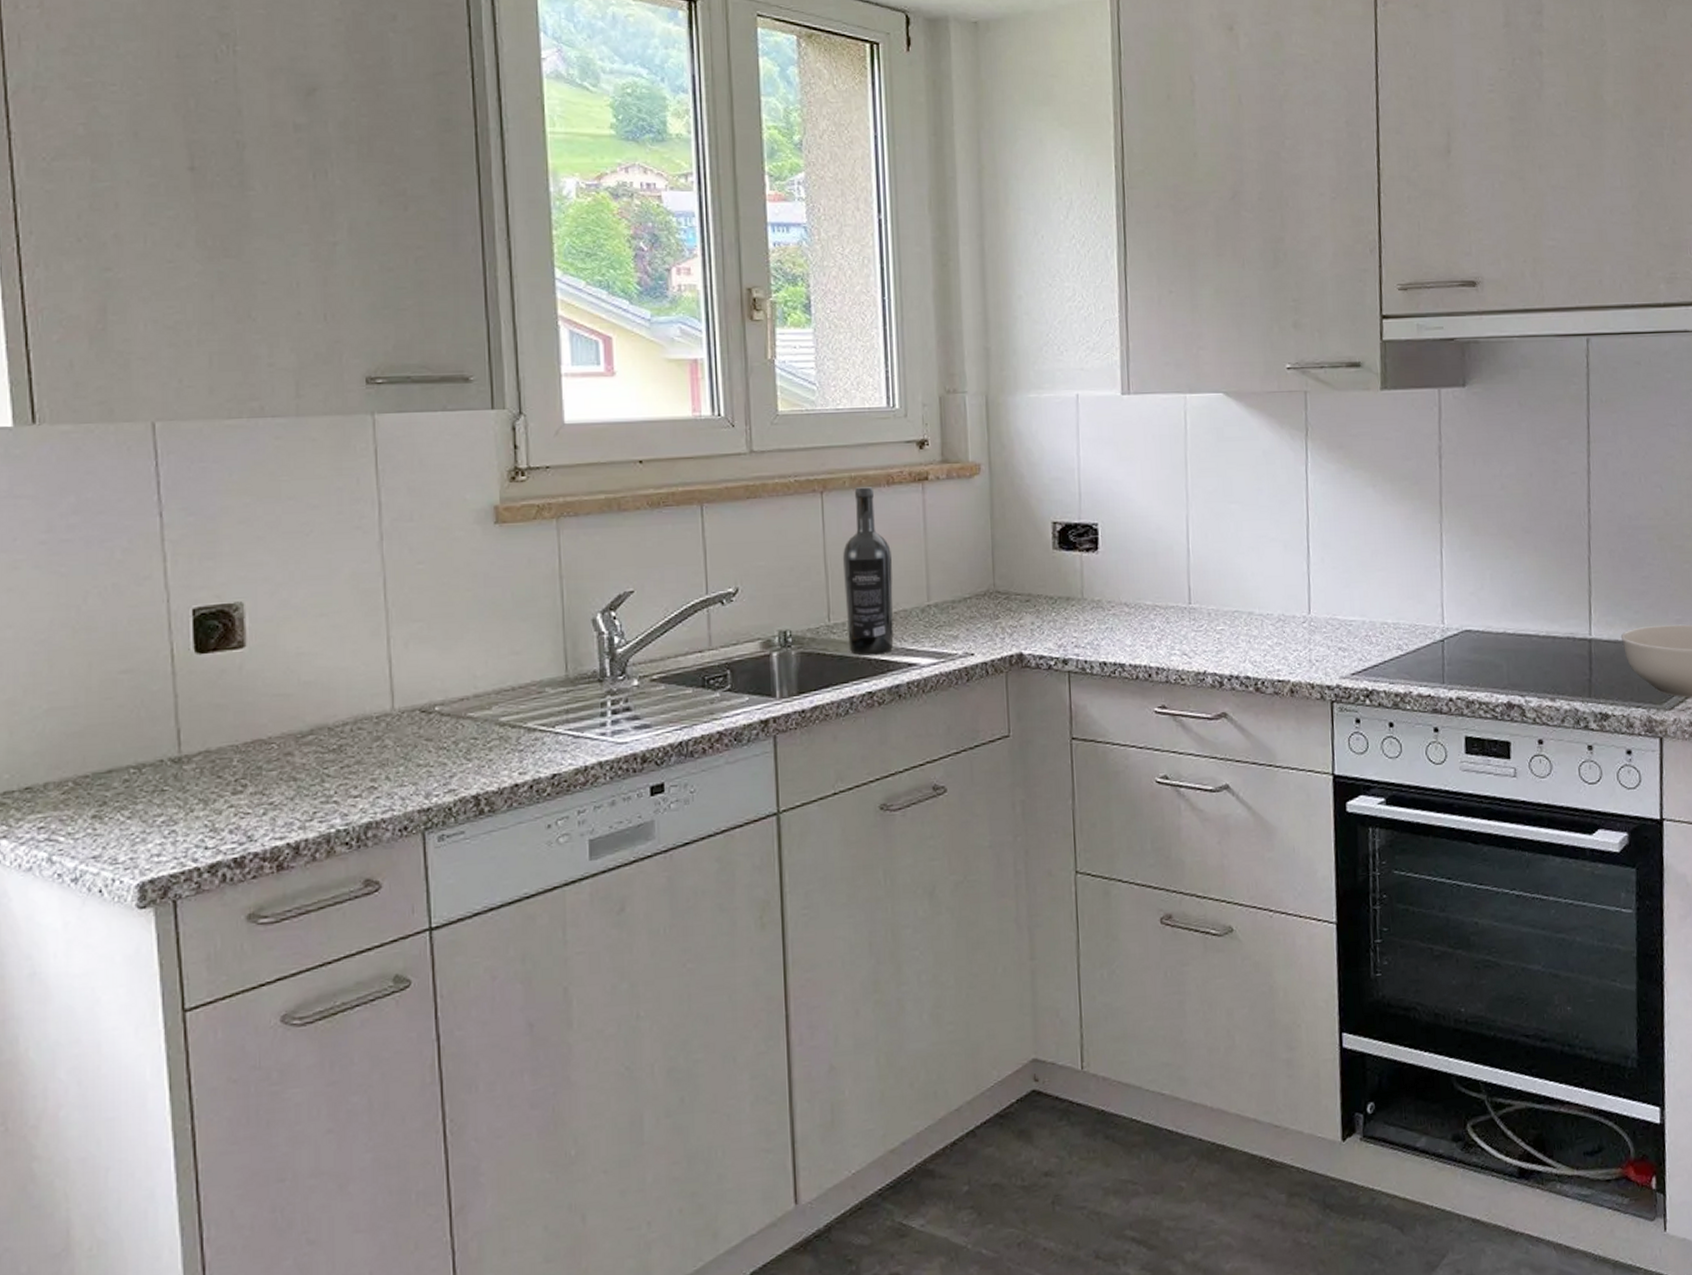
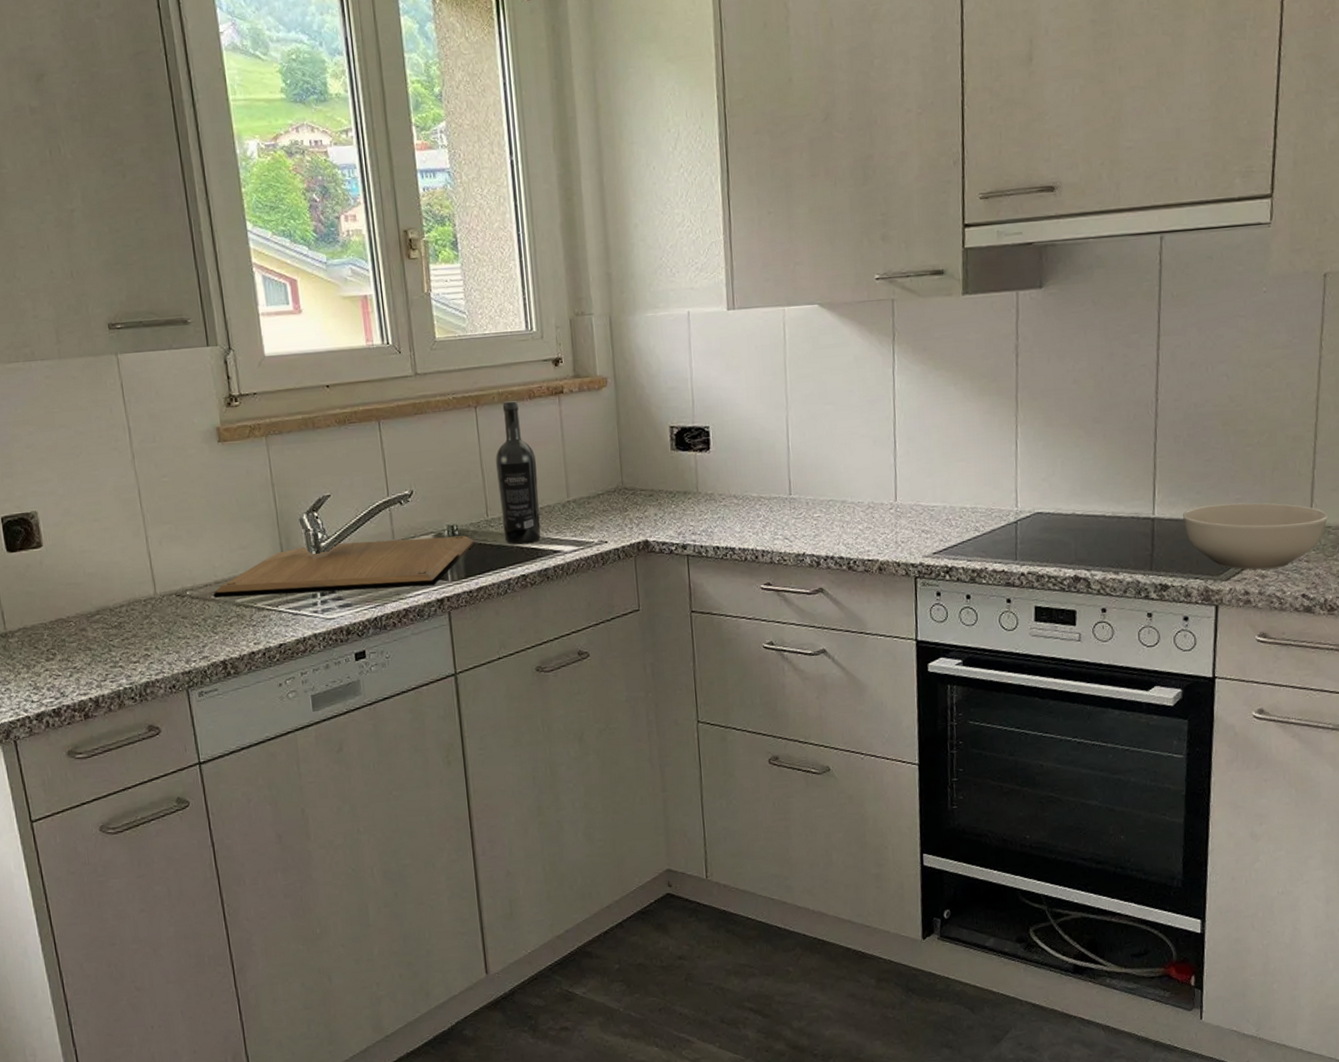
chopping board: none [470,643,812,716] -> present [213,535,475,599]

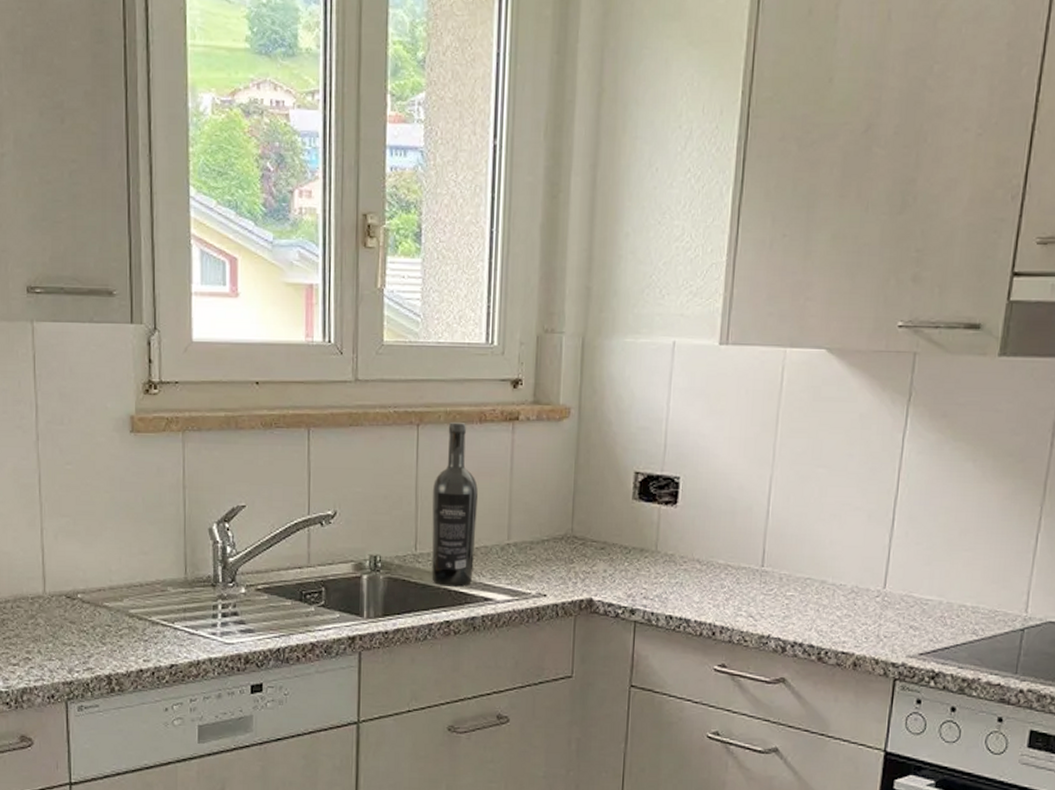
chopping board: present [213,535,475,599] -> none [106,558,398,622]

